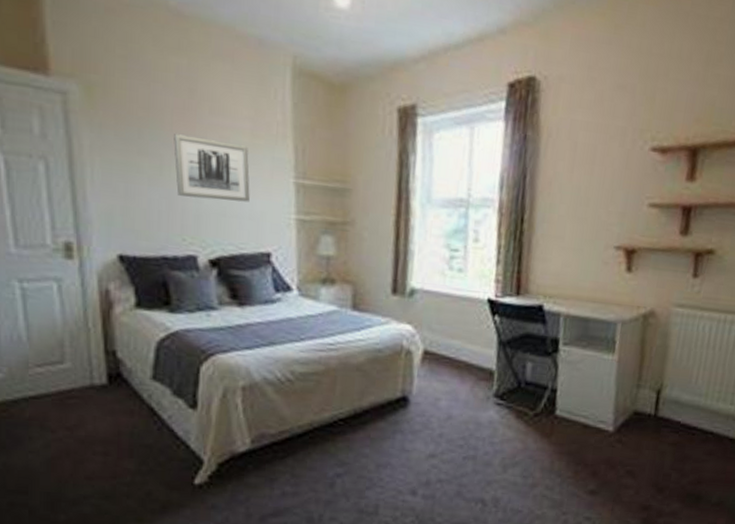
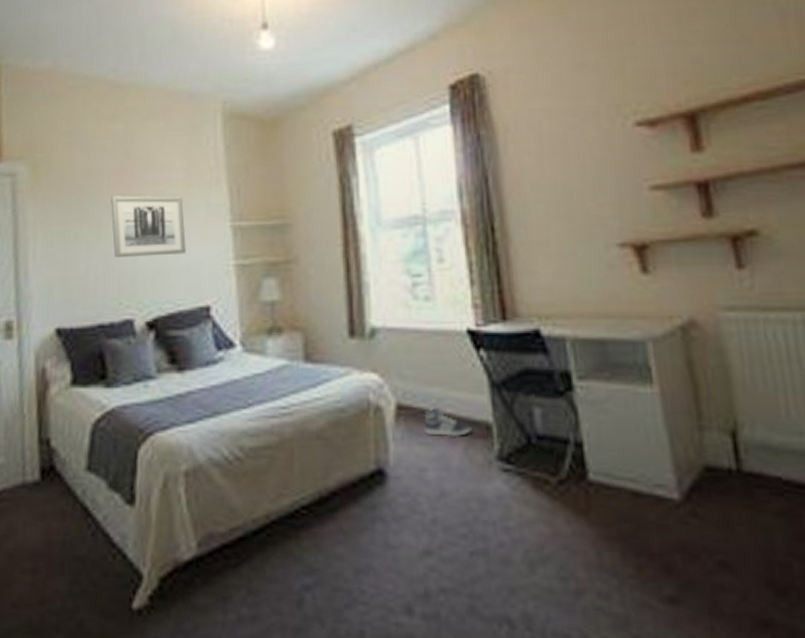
sneaker: none [443,354,479,379] -> present [424,406,472,438]

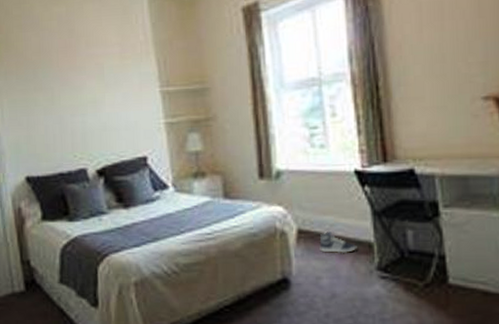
wall art: present [111,195,186,257] -> none [60,67,124,119]

